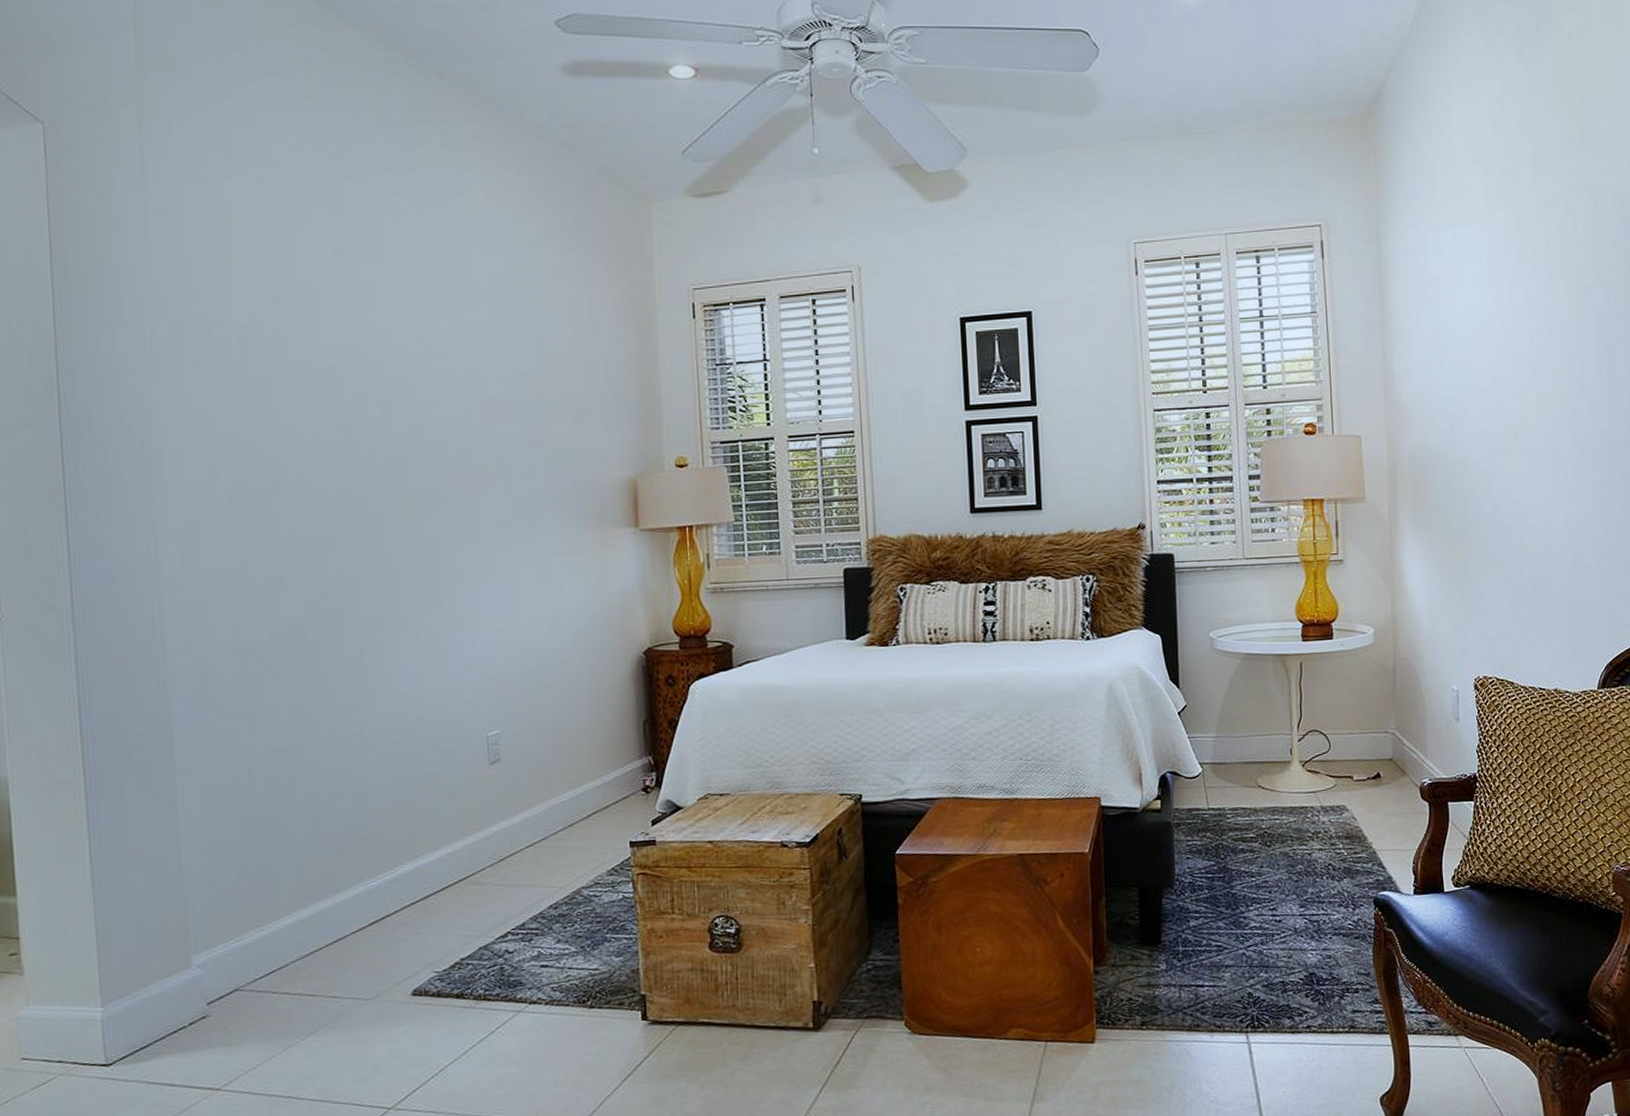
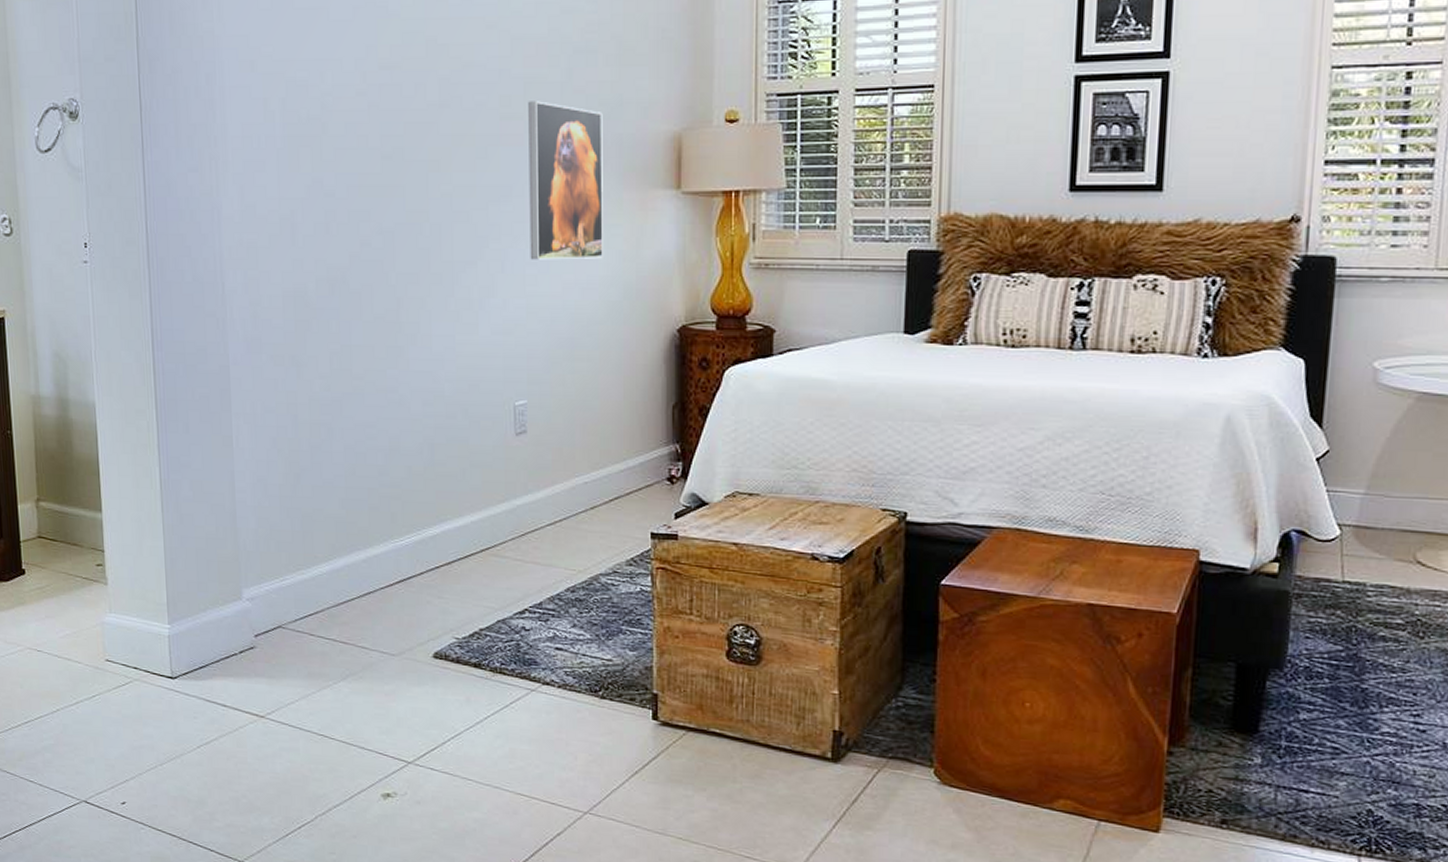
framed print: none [488,454,569,598] -> present [528,101,603,260]

